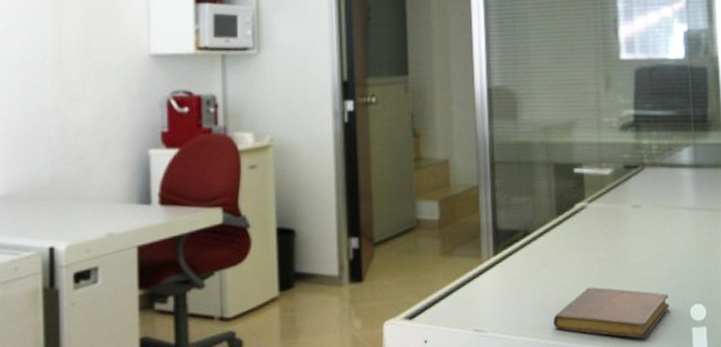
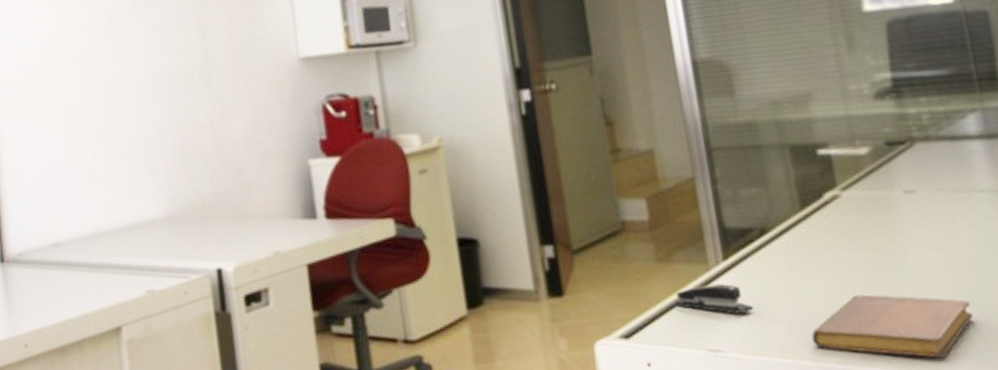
stapler: none [452,275,513,302] -> present [675,284,755,315]

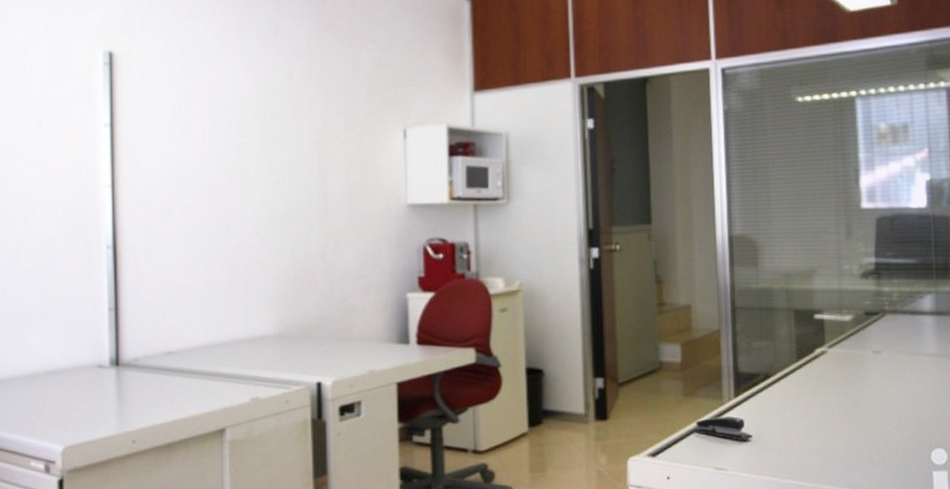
notebook: present [812,294,973,359] -> none [793,429,910,481]

